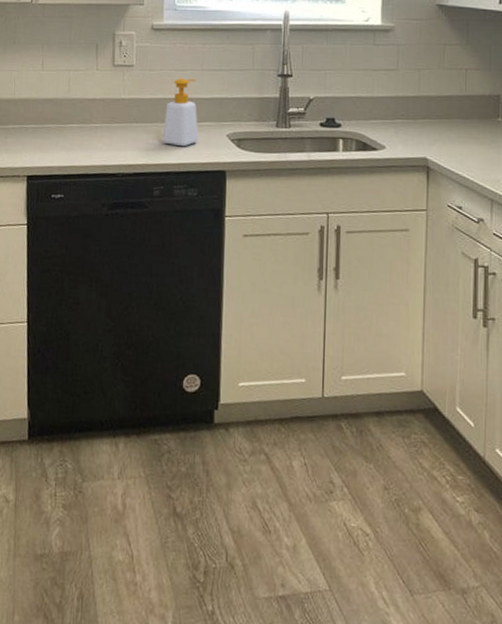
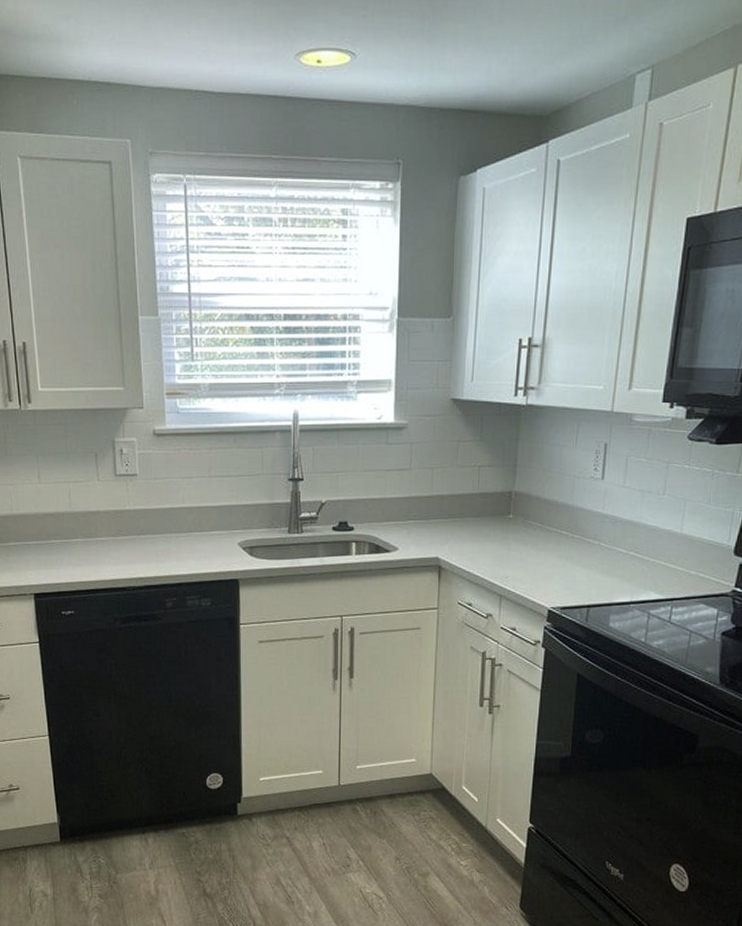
soap bottle: present [162,78,199,147] -> none [172,485,209,557]

